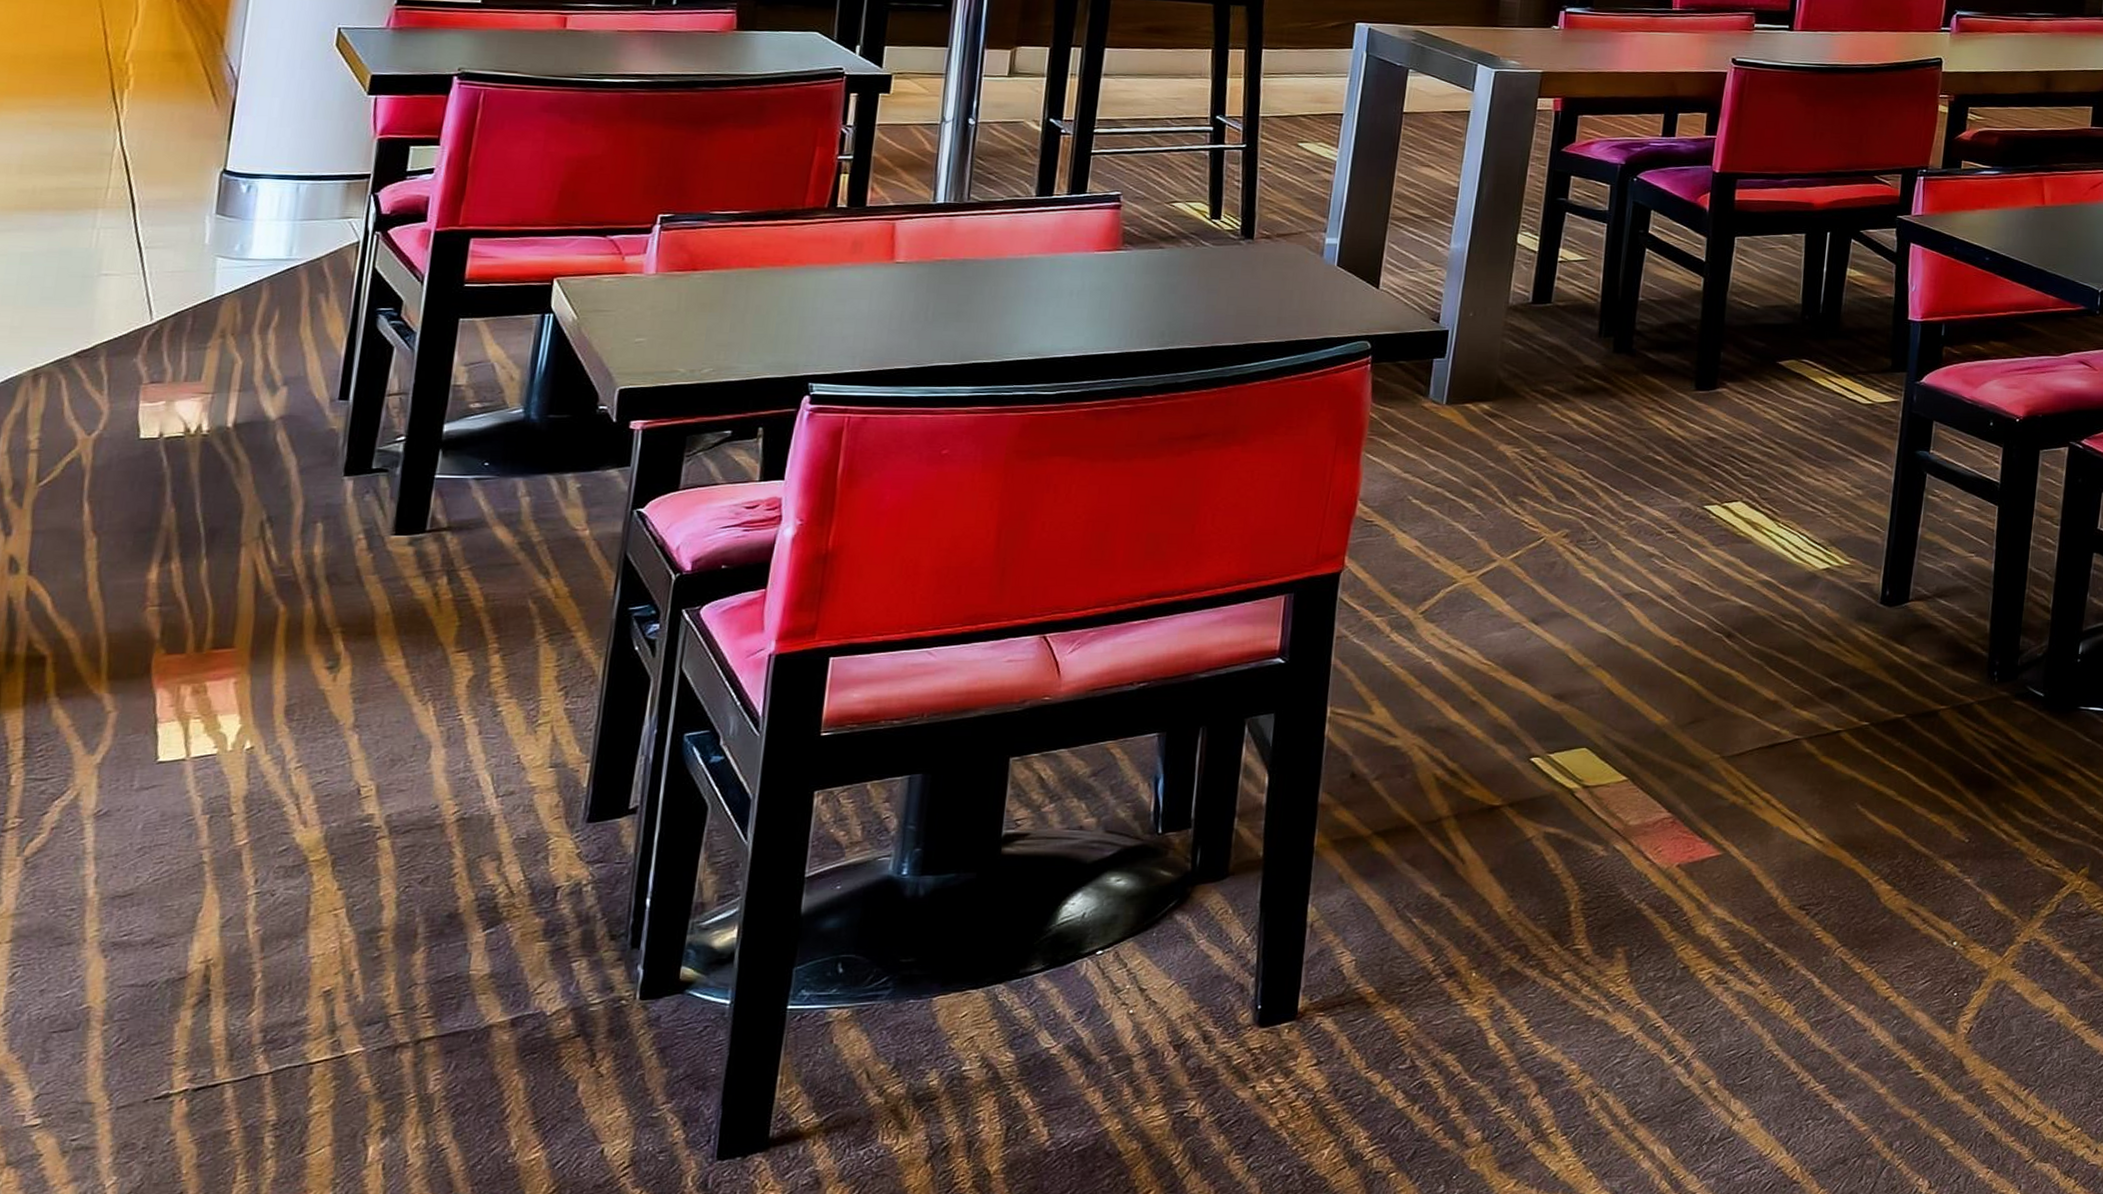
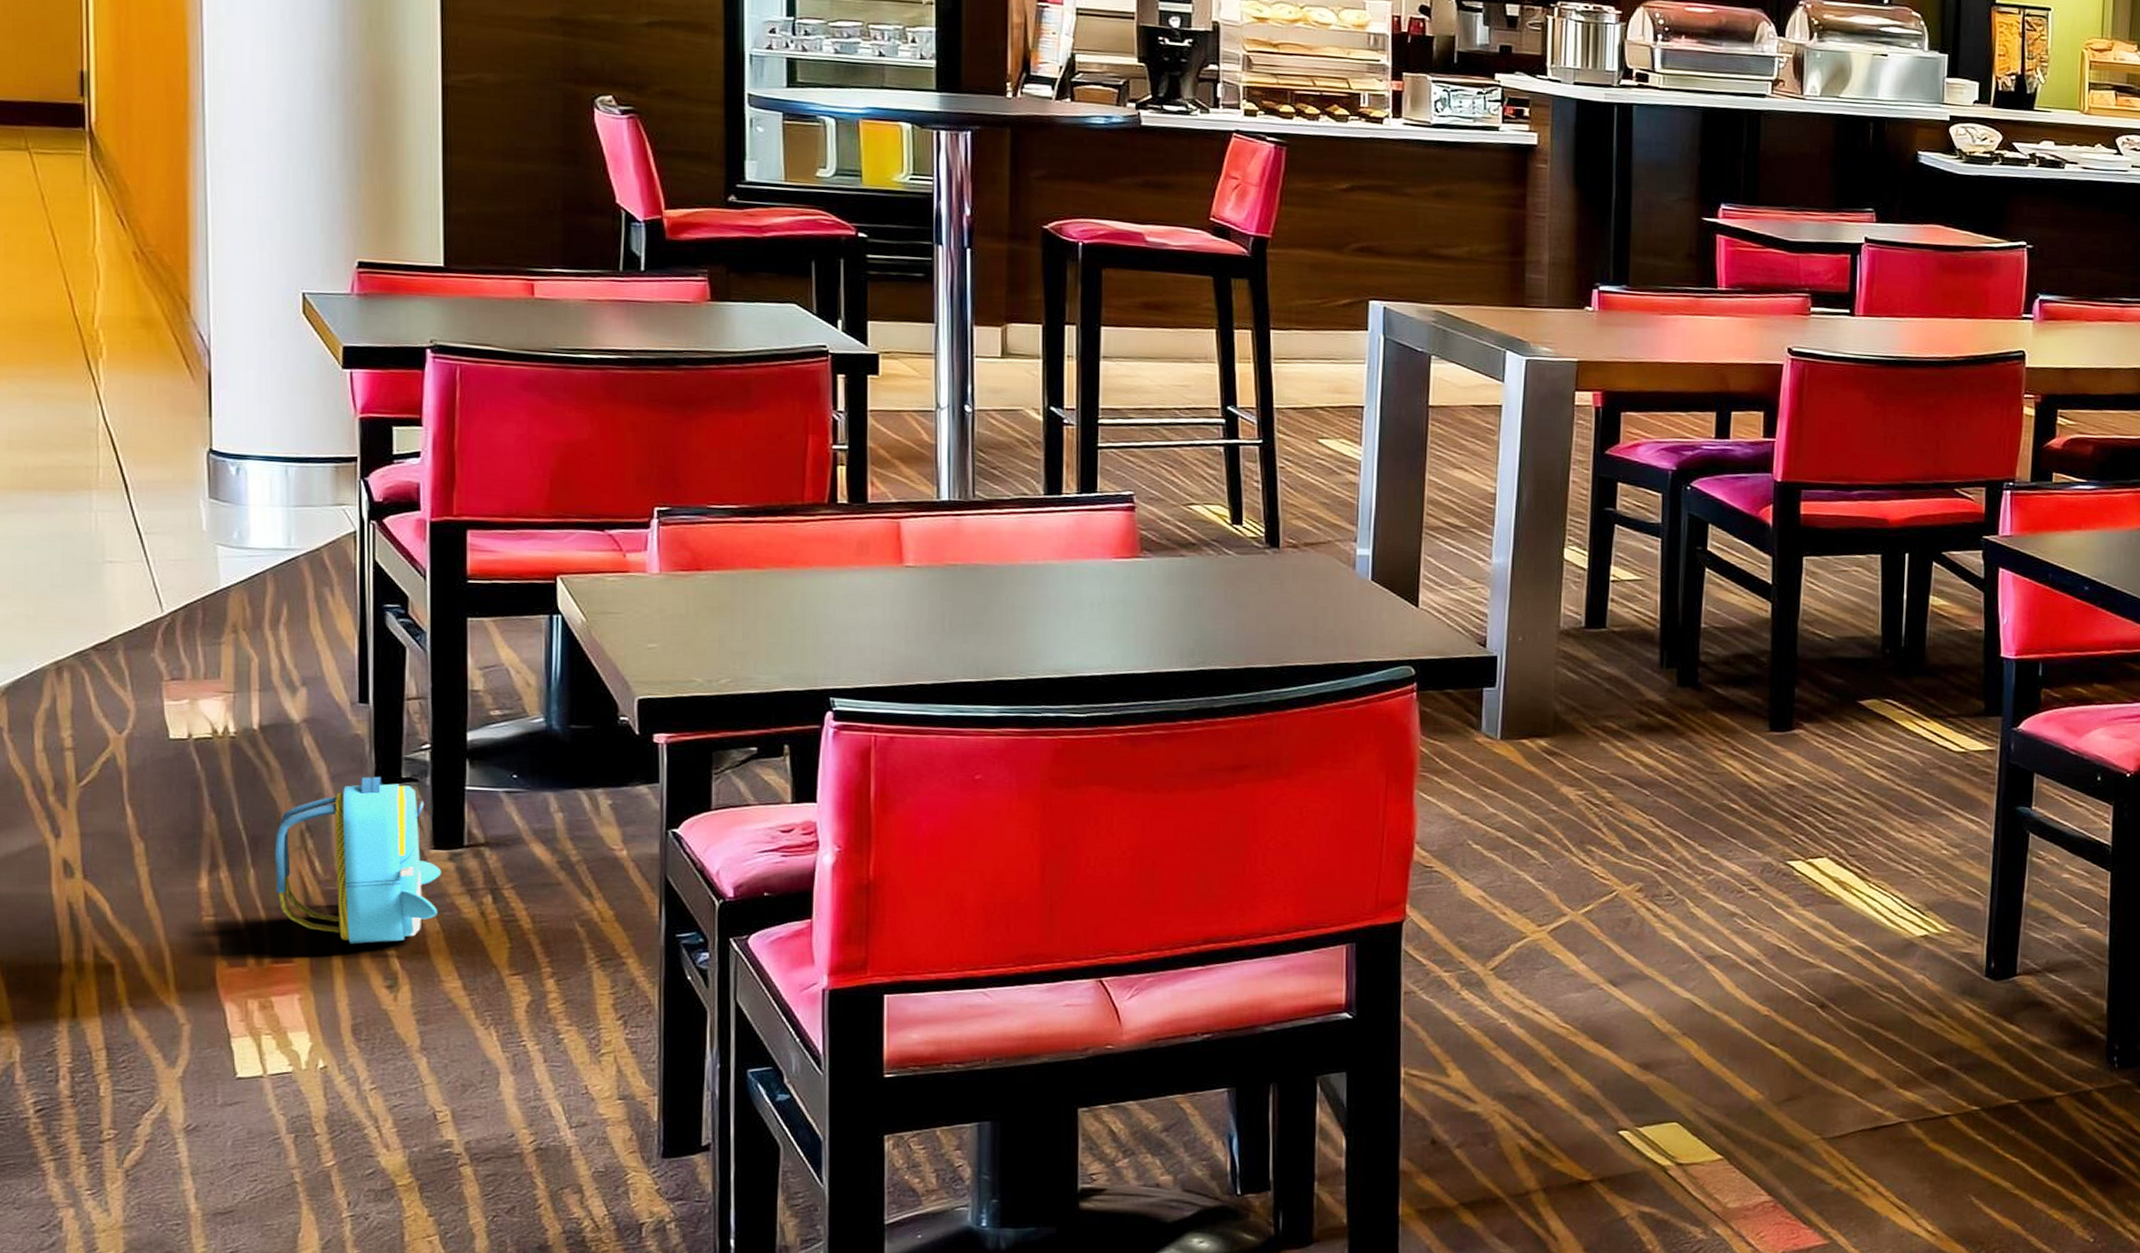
backpack: none [226,468,400,628] -> present [274,776,442,944]

